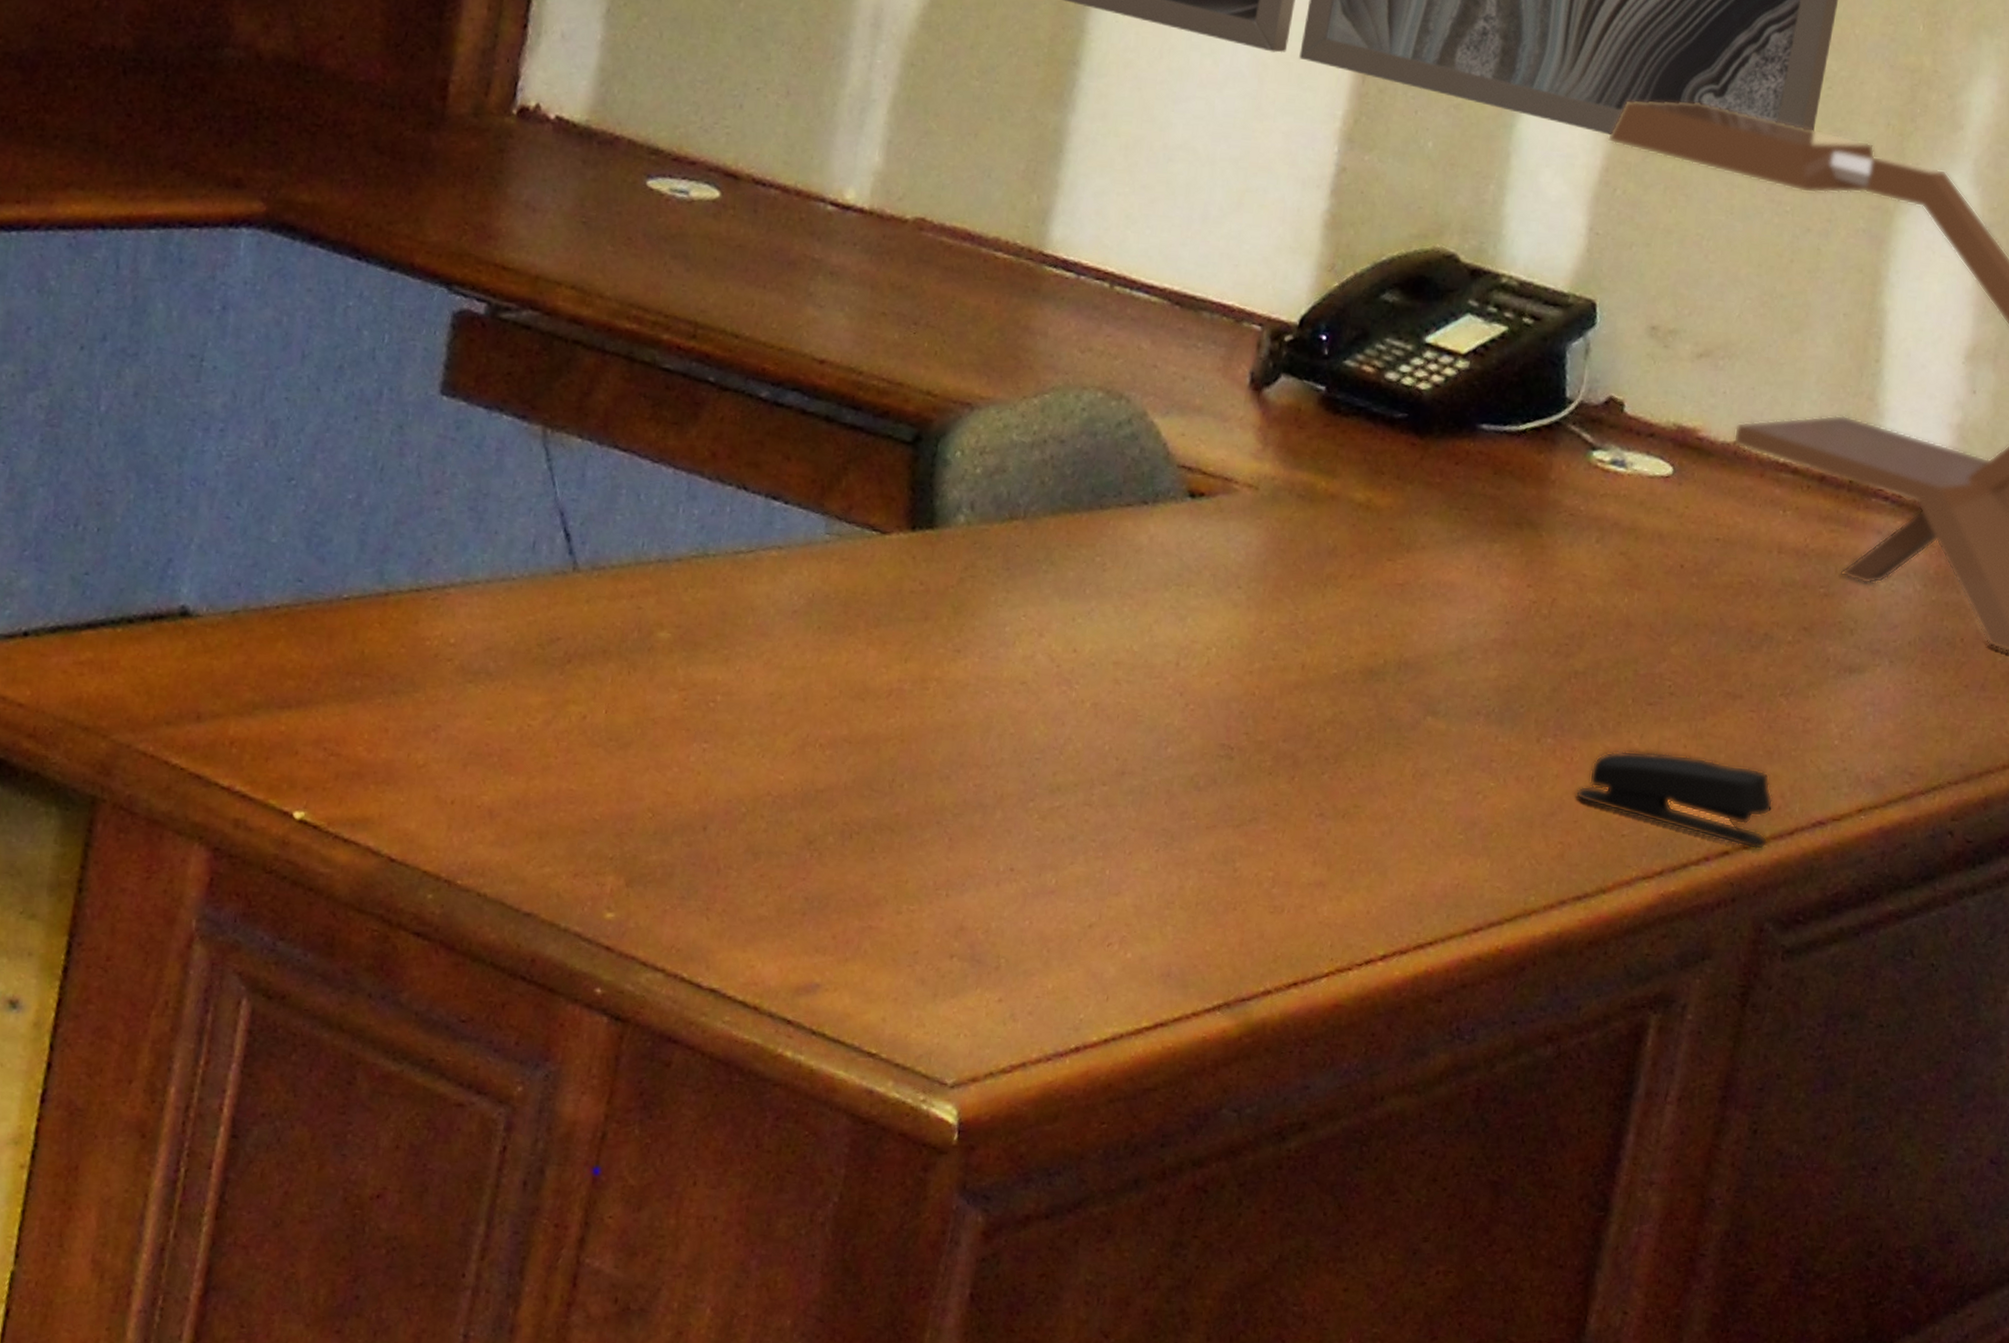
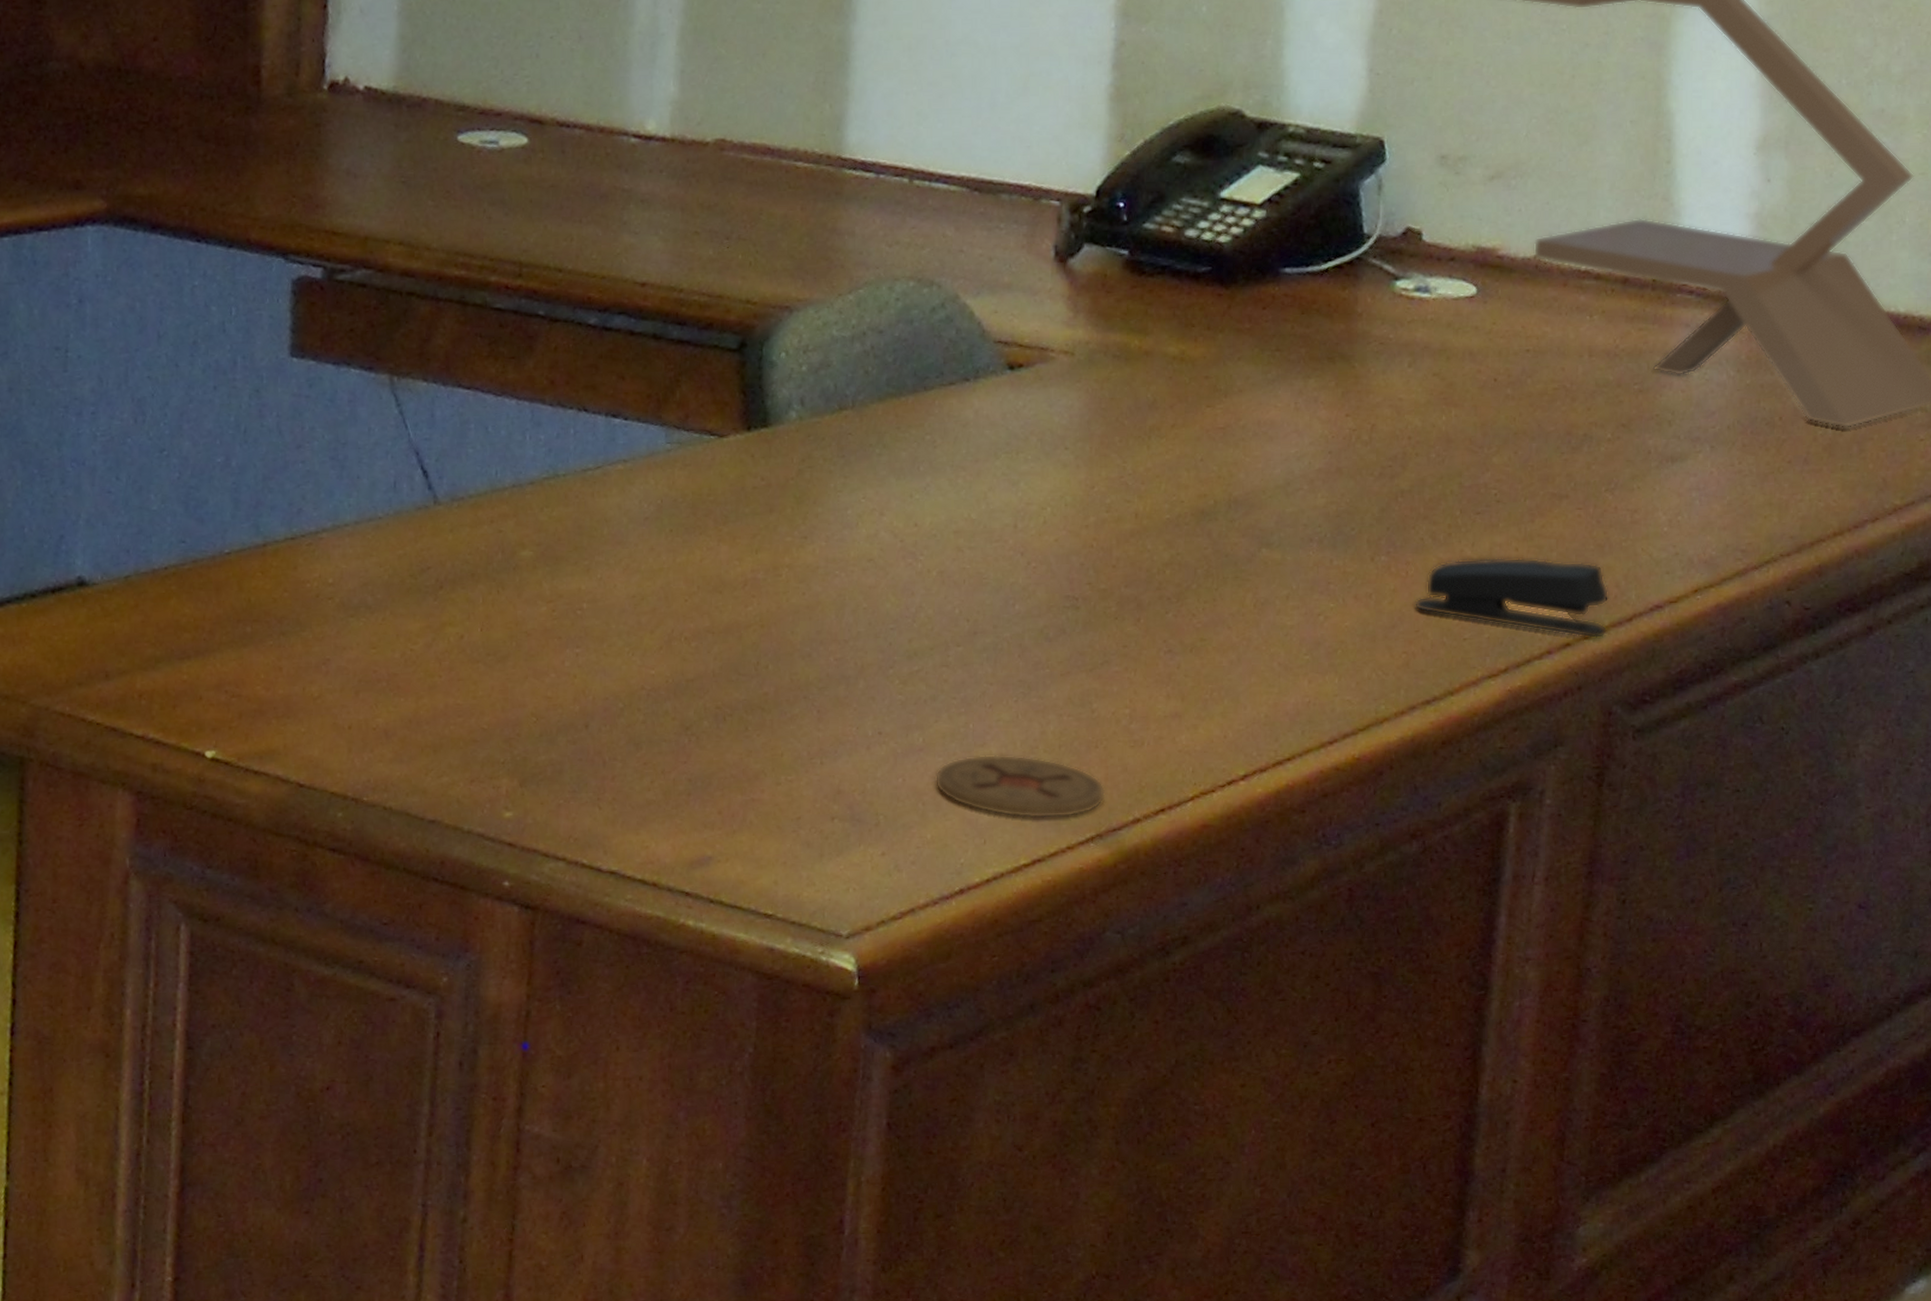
coaster: none [1062,904,1239,982] -> present [934,754,1105,819]

